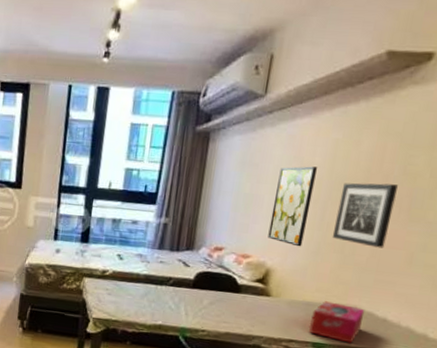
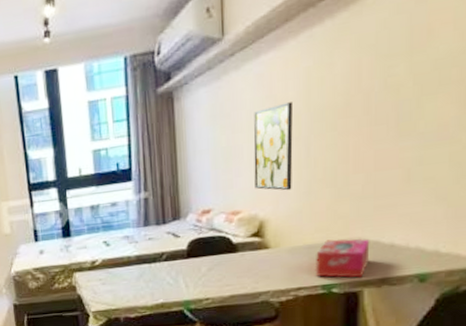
wall art: present [332,183,398,248] -> none [321,101,381,174]

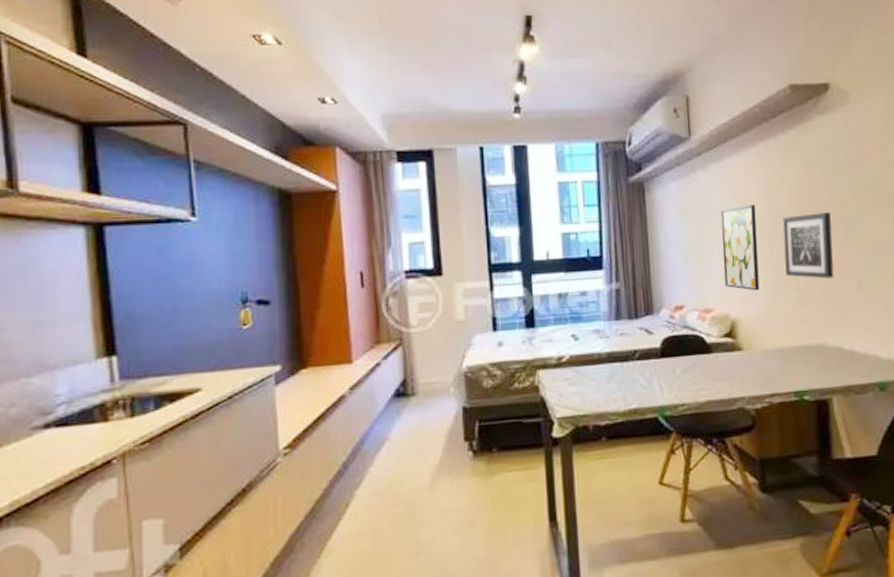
tissue box: present [315,239,370,278] -> none [786,343,834,385]
wall art: none [321,101,381,174] -> present [782,212,834,279]

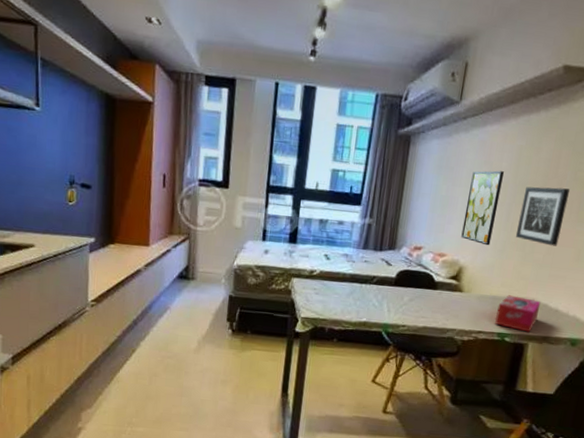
tissue box: none [786,343,834,385] -> present [494,295,541,332]

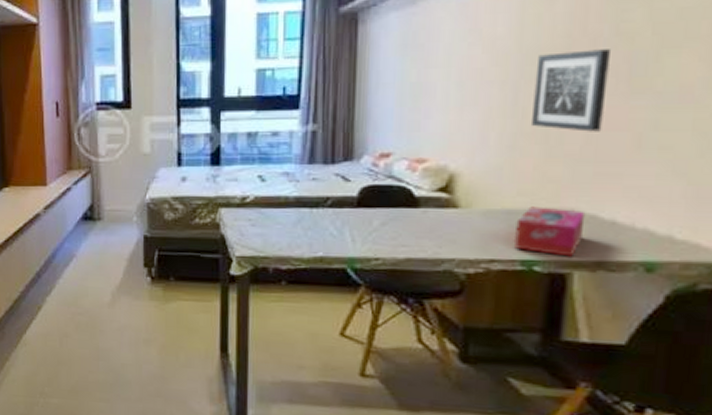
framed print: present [461,170,504,246] -> none [446,39,501,142]

